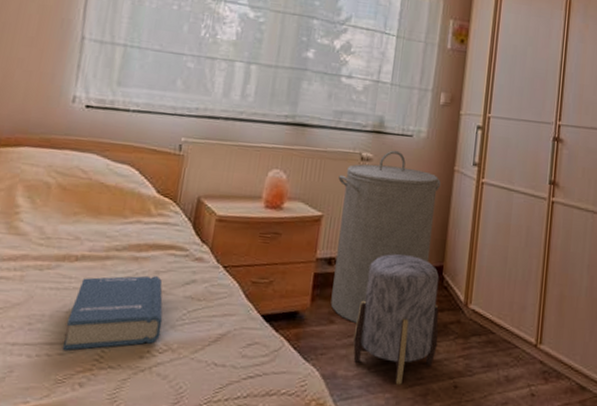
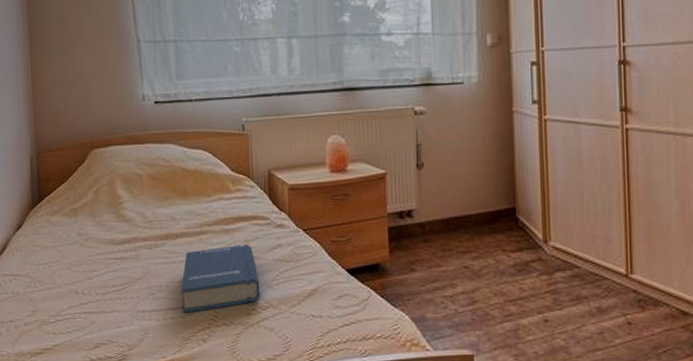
laundry hamper: present [330,150,441,323] -> none [395,100,500,269]
stool: present [352,254,439,385] -> none [435,201,522,323]

